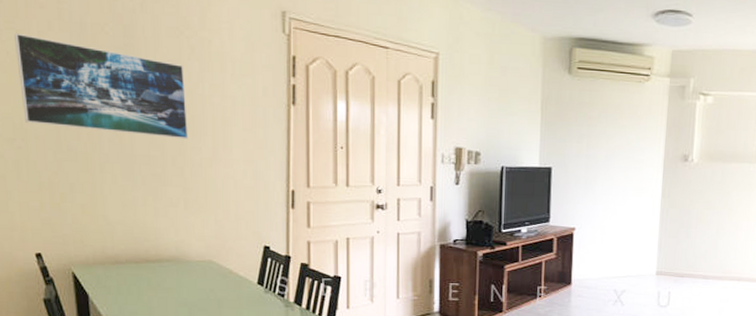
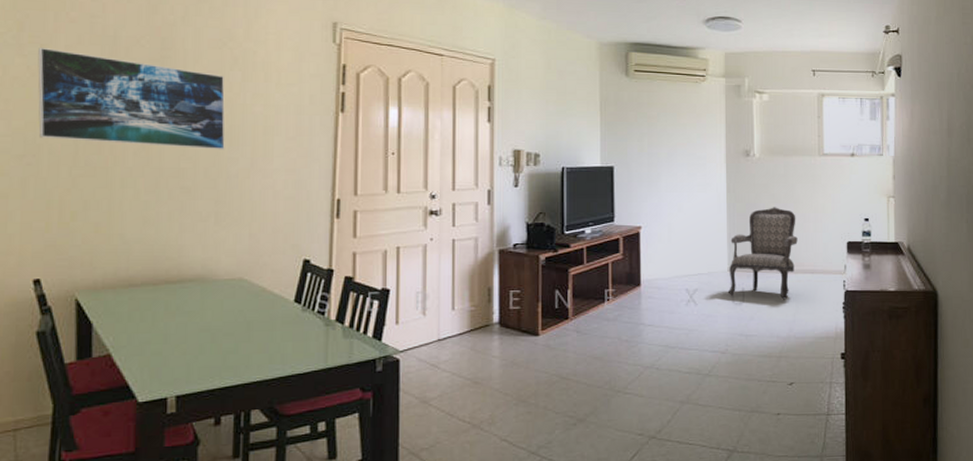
armchair: none [654,214,729,305] -> present [727,207,798,300]

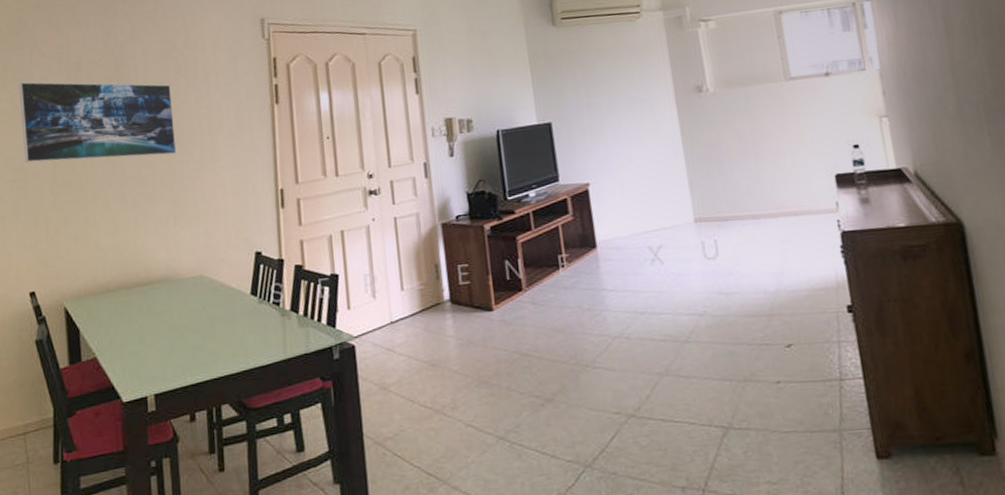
armchair: present [727,207,798,300] -> none [693,144,775,250]

